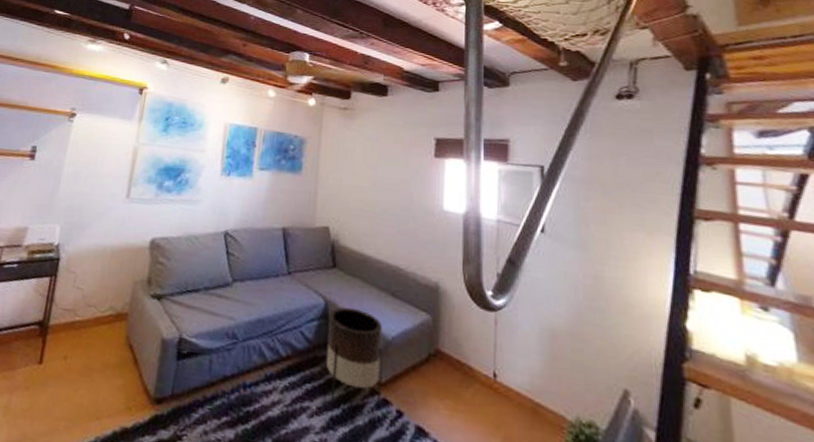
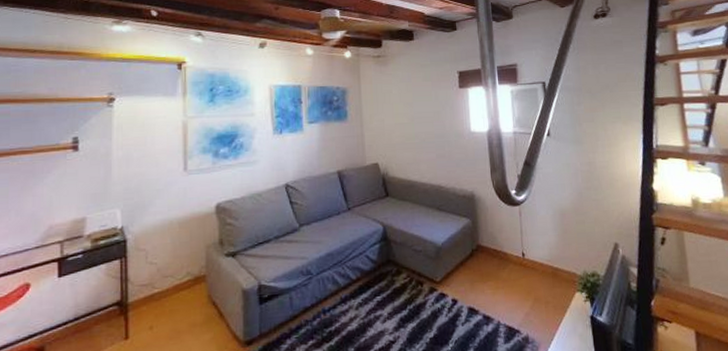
planter: present [325,307,383,406] -> none [388,226,439,308]

